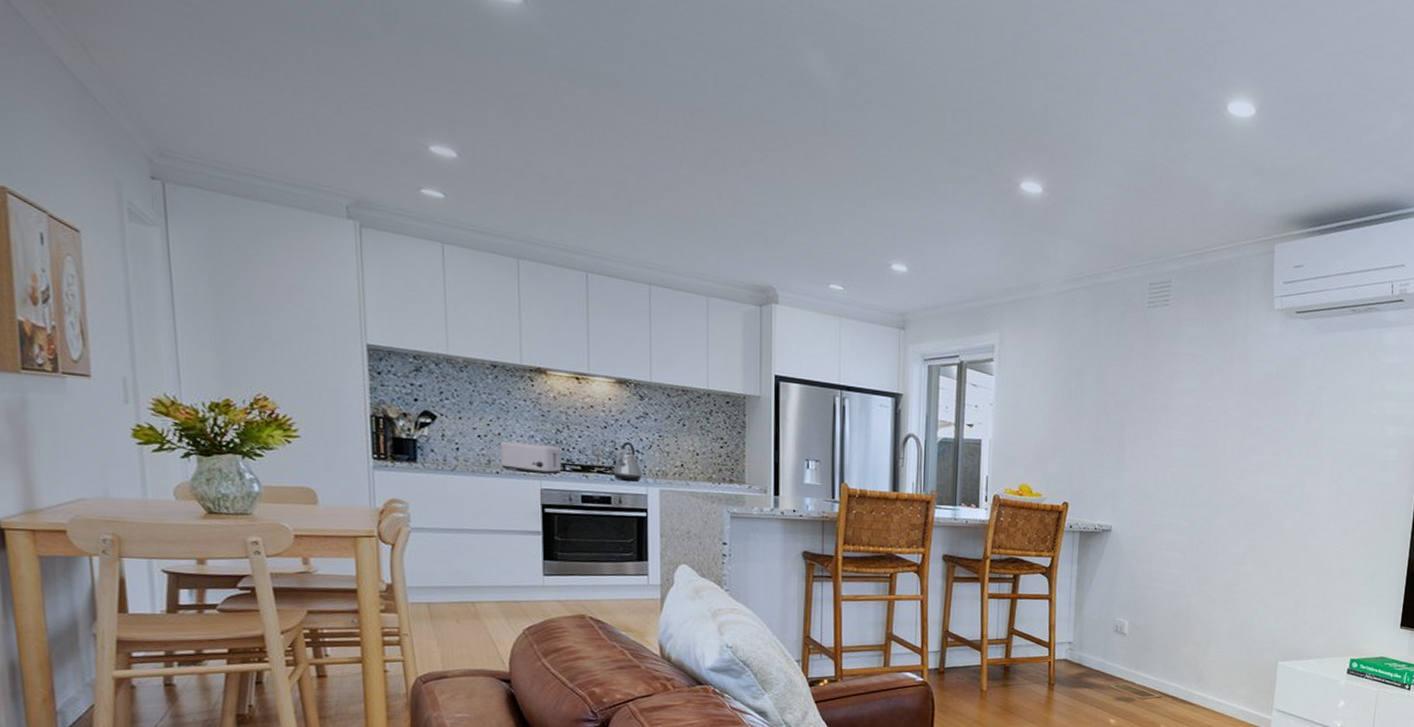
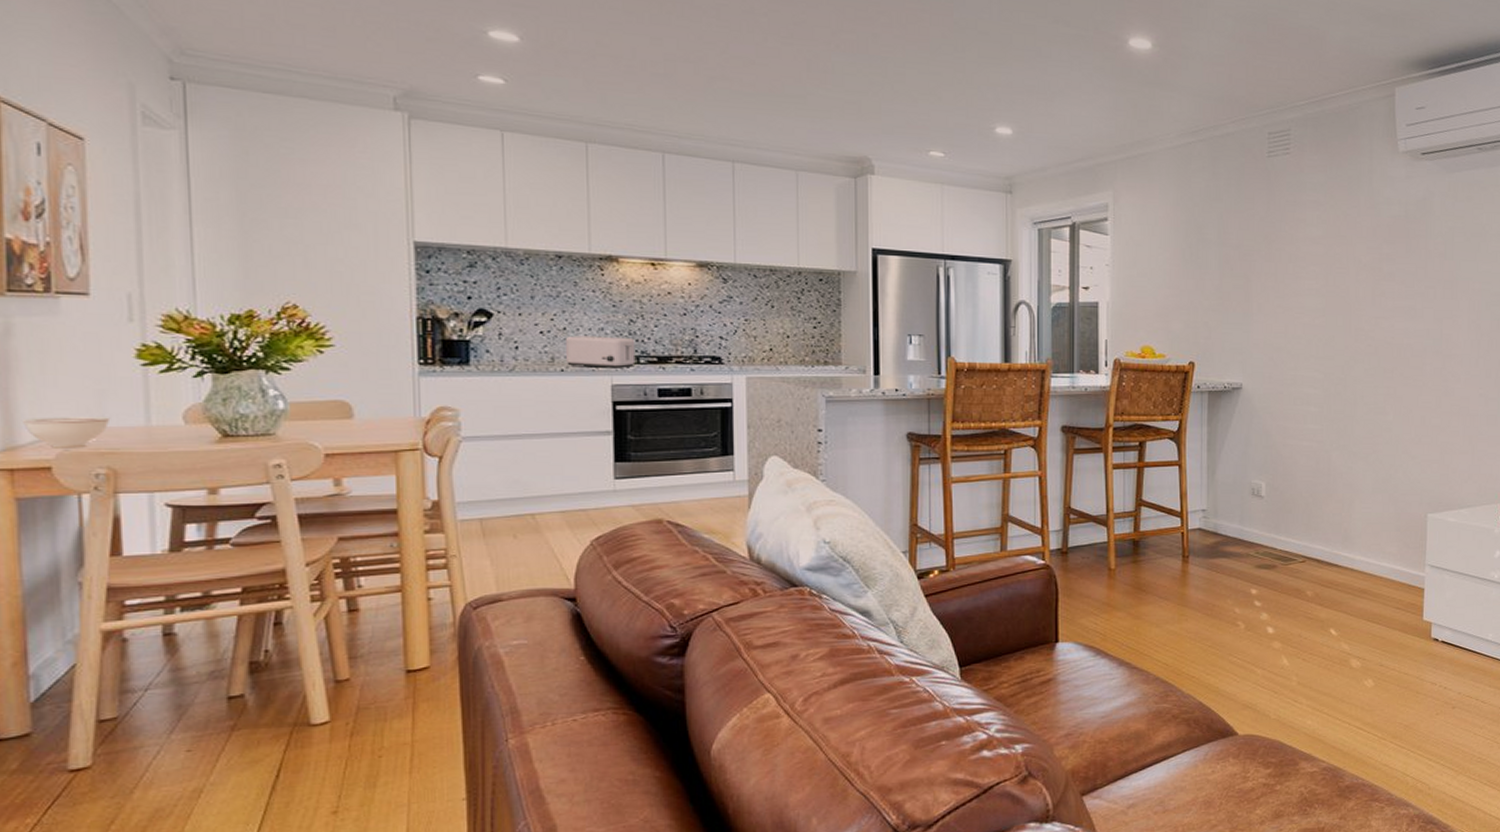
bowl: none [41,485,113,516] -> present [23,417,111,448]
kettle: present [613,441,643,482] -> none [693,327,727,370]

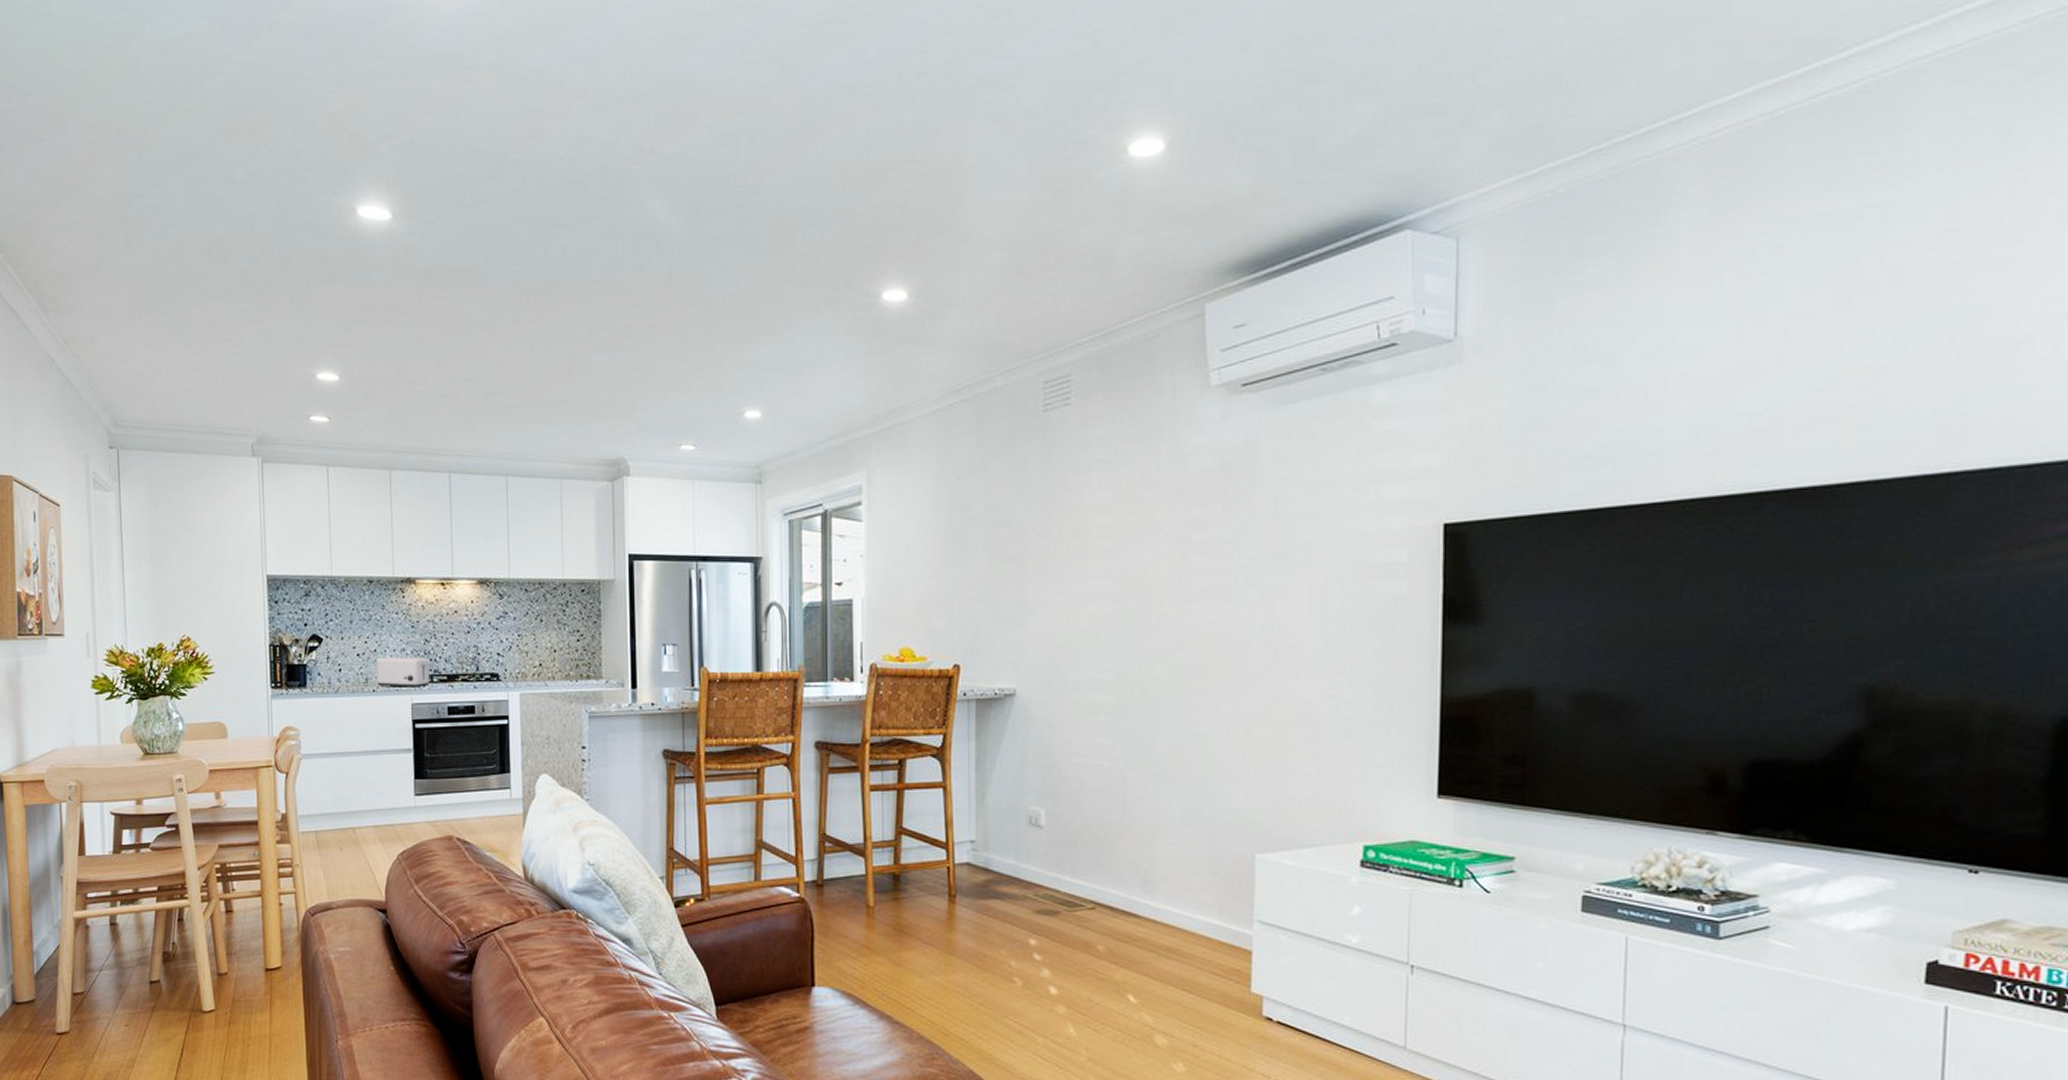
bowl: present [23,417,111,448] -> none [28,738,78,764]

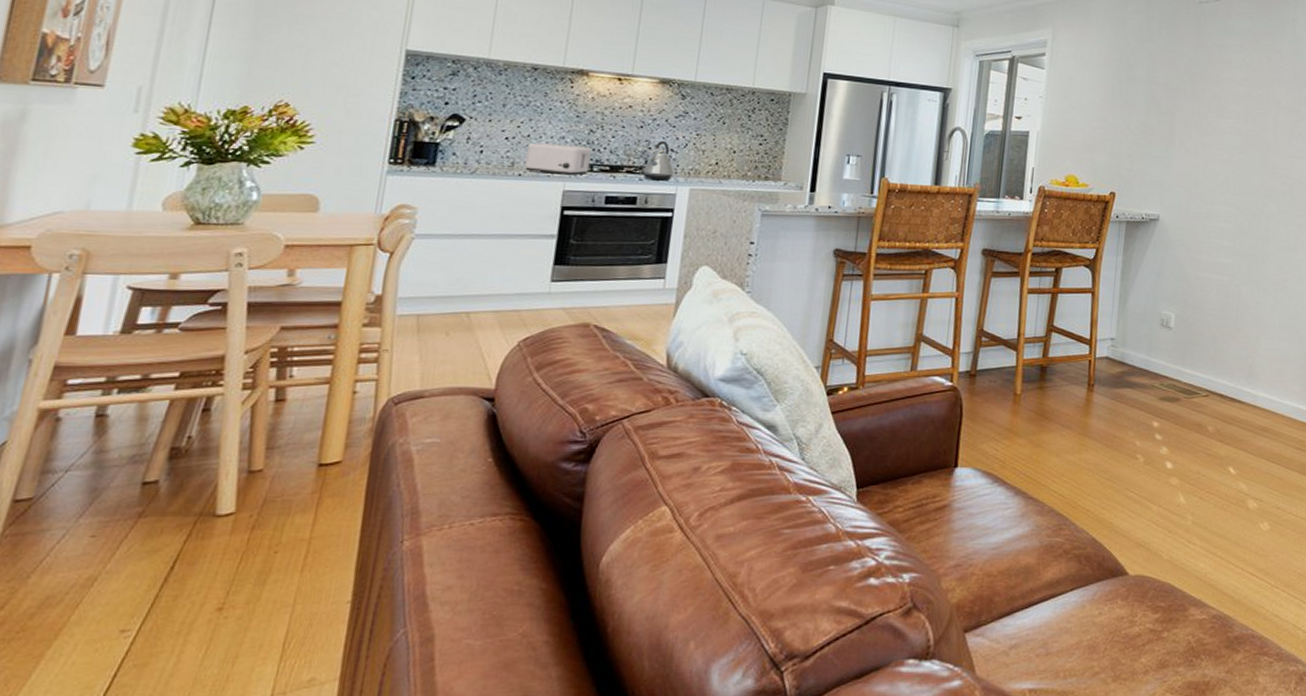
kettle: none [476,644,504,687] -> present [642,140,674,181]

